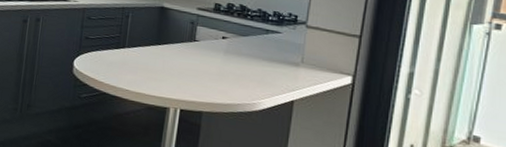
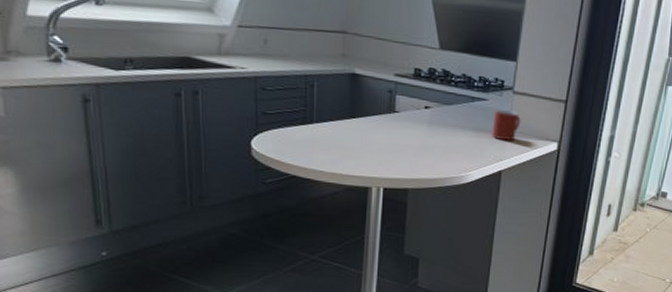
mug: none [284,42,314,72] -> present [492,110,521,140]

